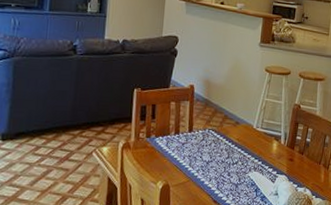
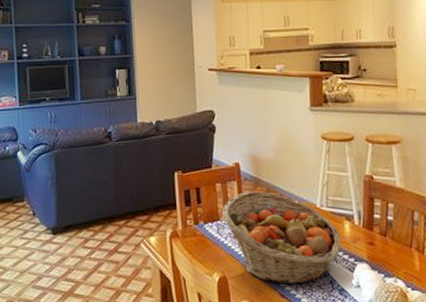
fruit basket: none [172,111,269,192] -> present [222,191,341,285]

